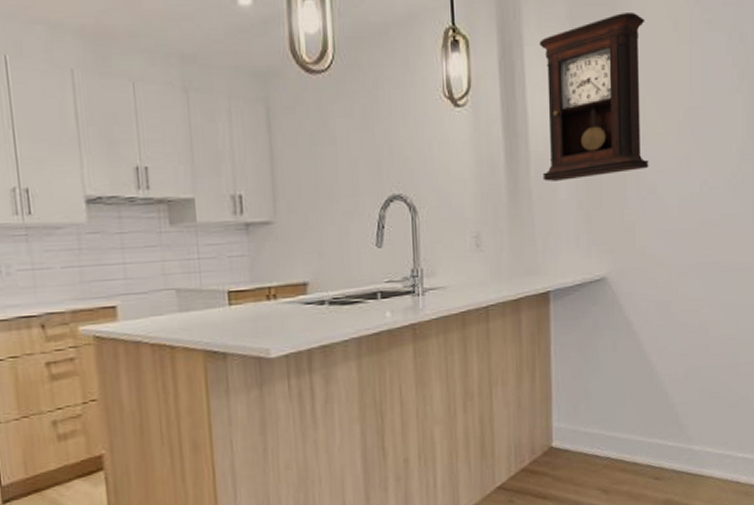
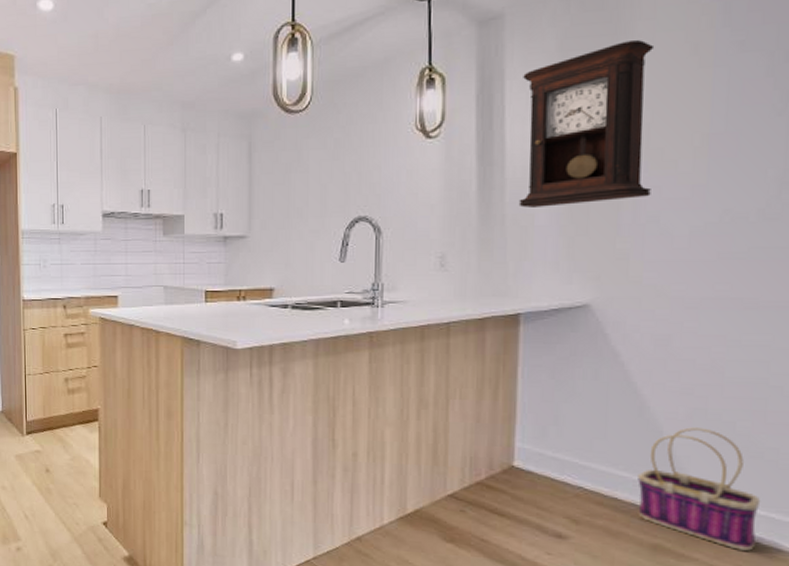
basket: none [651,385,739,492] -> present [638,427,761,551]

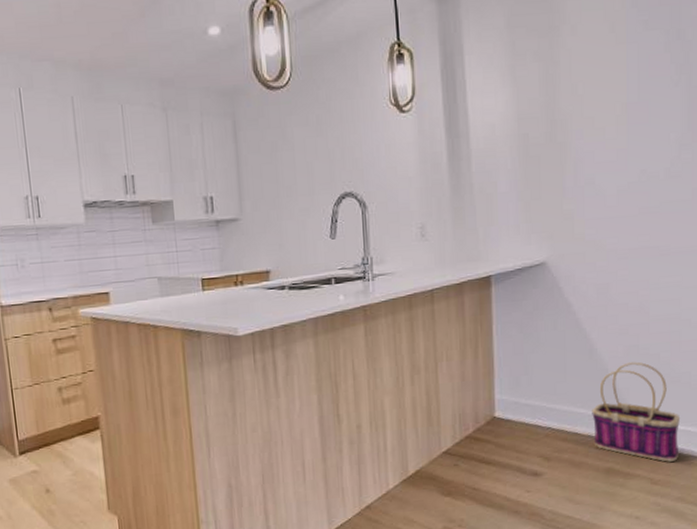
pendulum clock: present [518,40,655,208] -> none [479,18,587,176]

